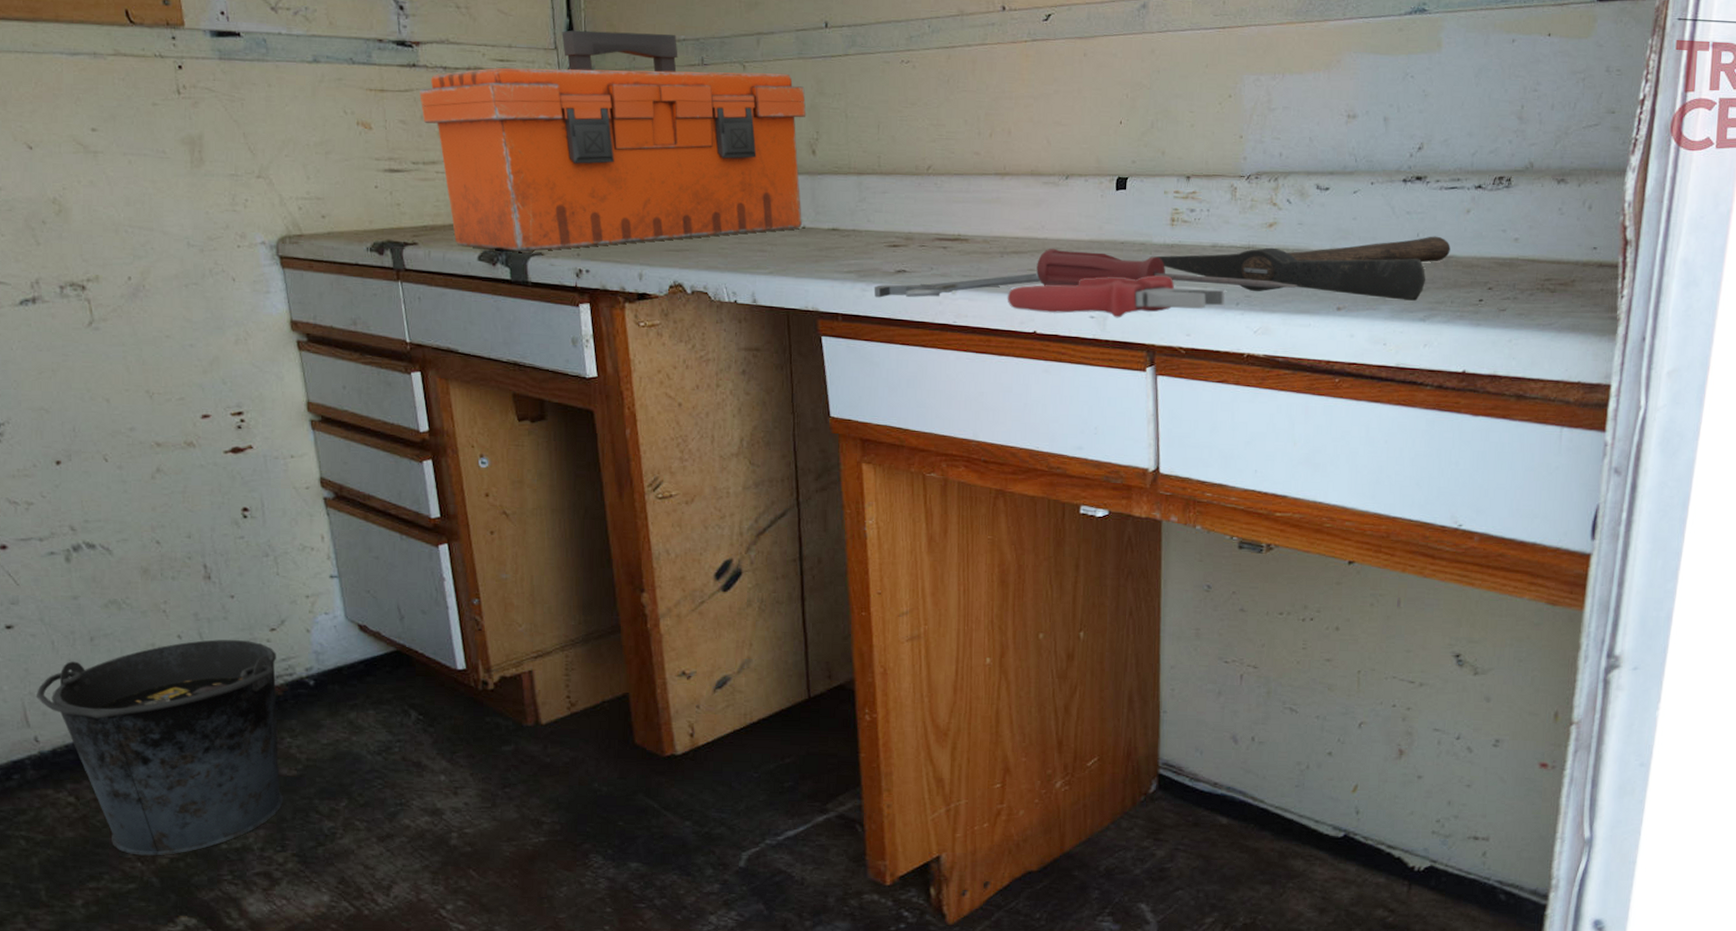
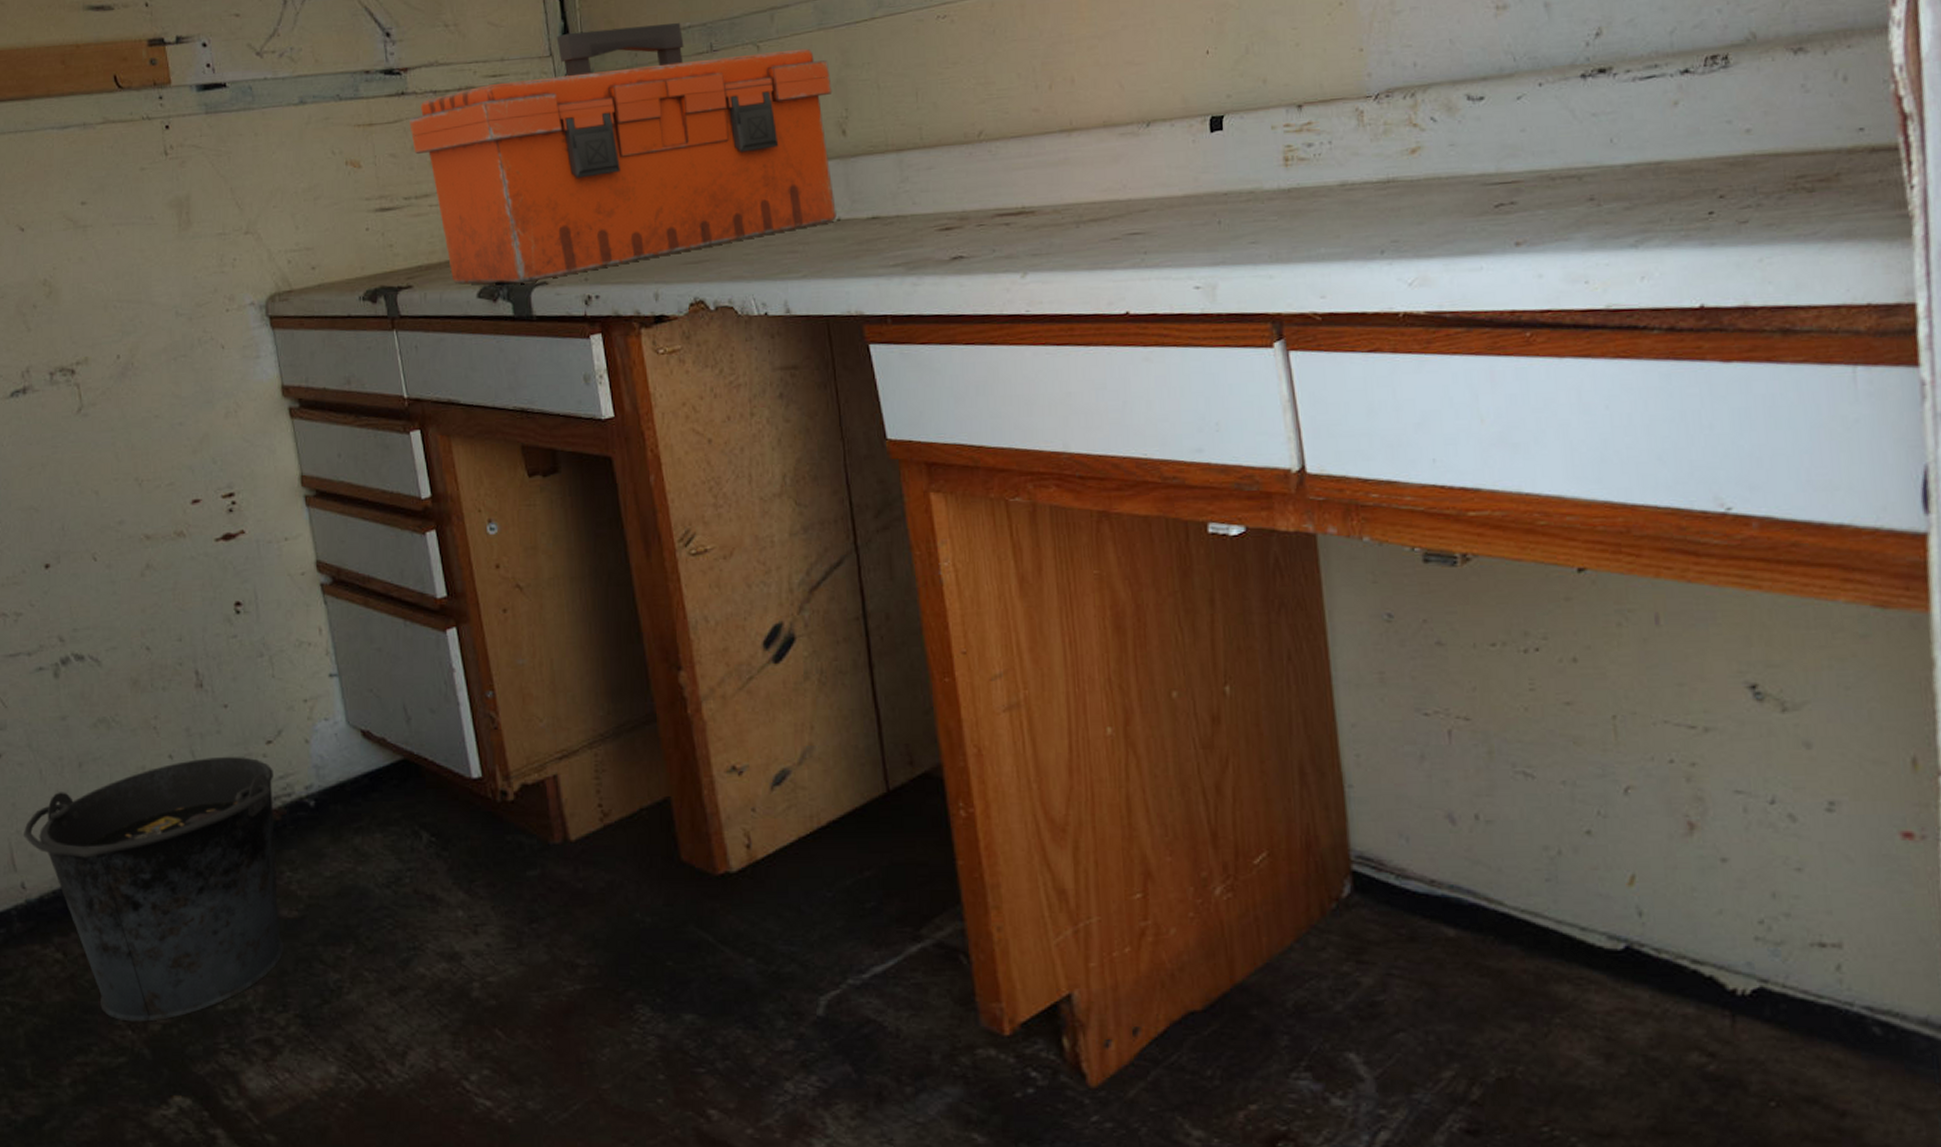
wrench: present [873,272,1041,298] -> none [926,241,1129,292]
pliers: present [1007,275,1225,318] -> none [1088,227,1367,289]
screwdriver: present [1036,248,1298,288] -> none [1121,205,1459,257]
hatchet: present [1149,236,1450,301] -> none [1261,139,1659,235]

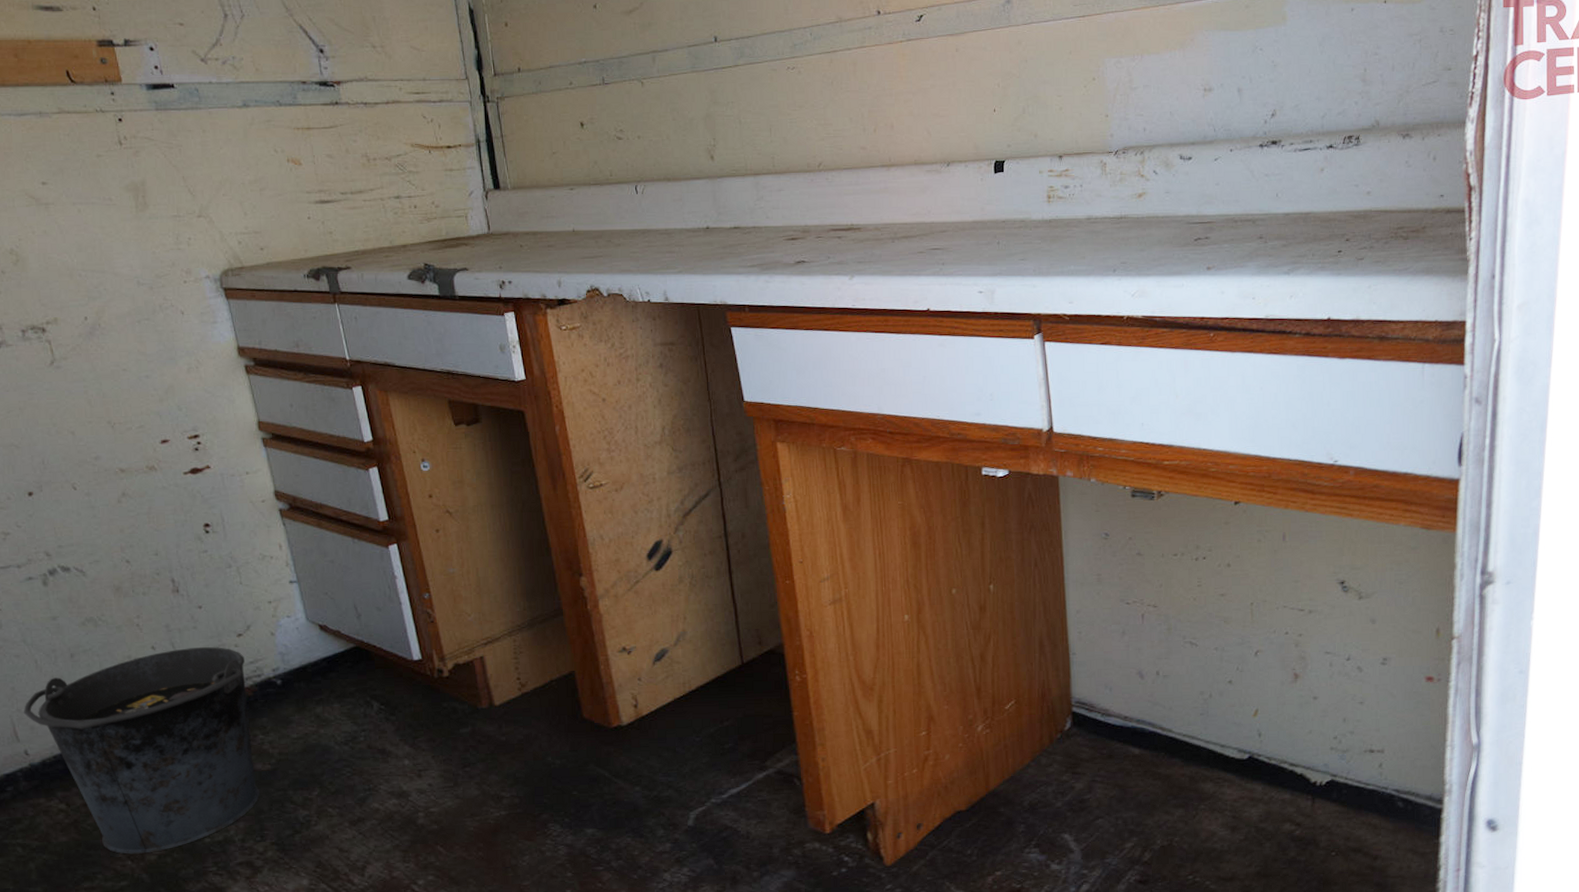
toolbox: present [409,22,836,285] -> none [343,57,706,269]

